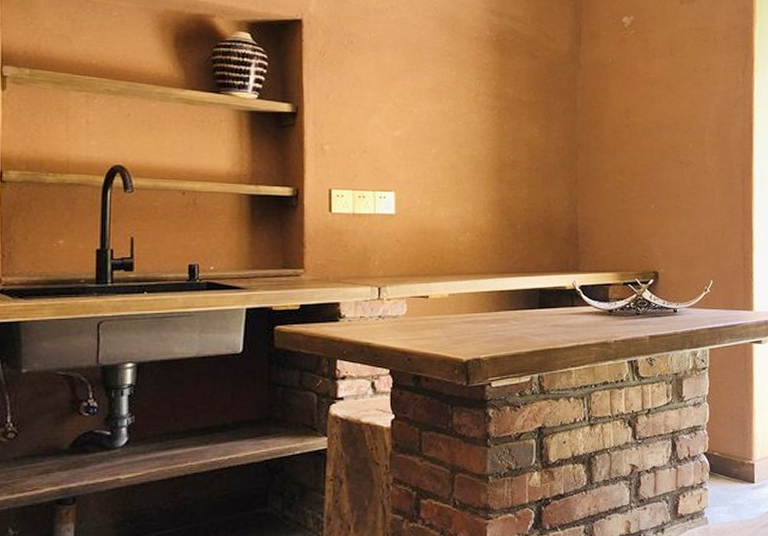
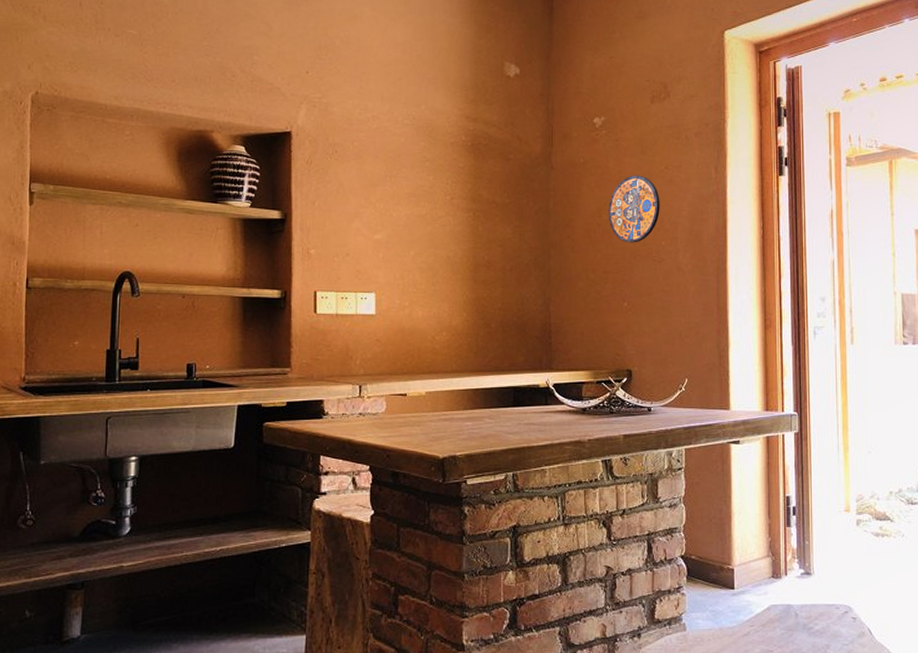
manhole cover: none [637,76,688,145] -> present [609,175,660,243]

